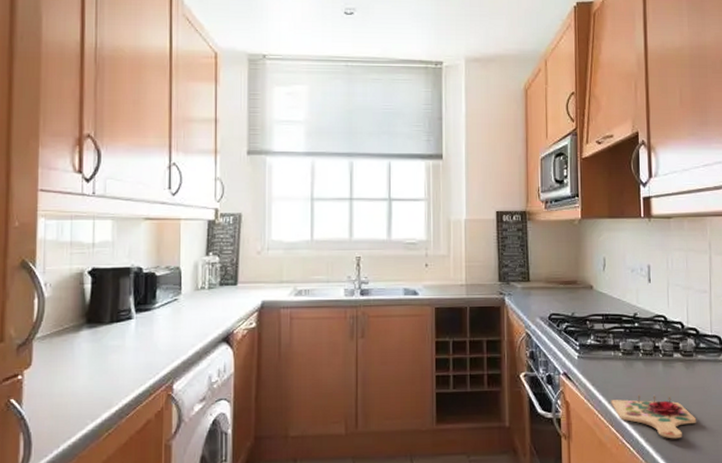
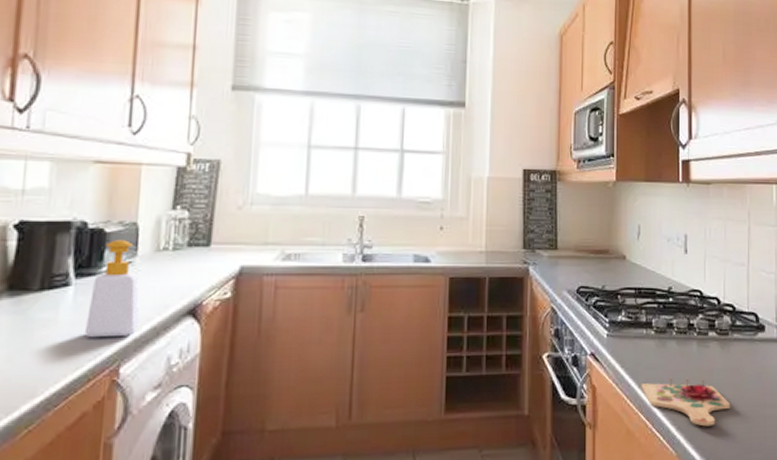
soap bottle: none [146,282,186,361] -> present [85,240,140,338]

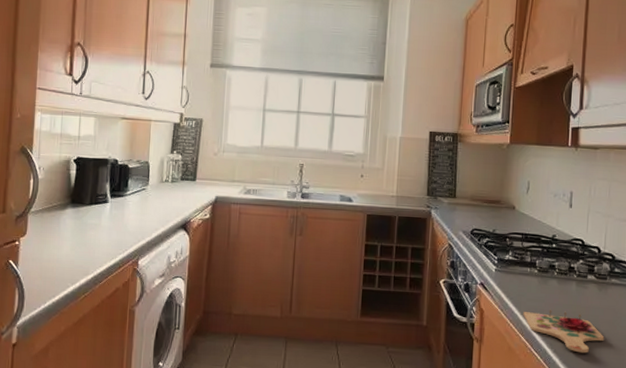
soap bottle: present [85,240,140,338] -> none [117,173,151,240]

